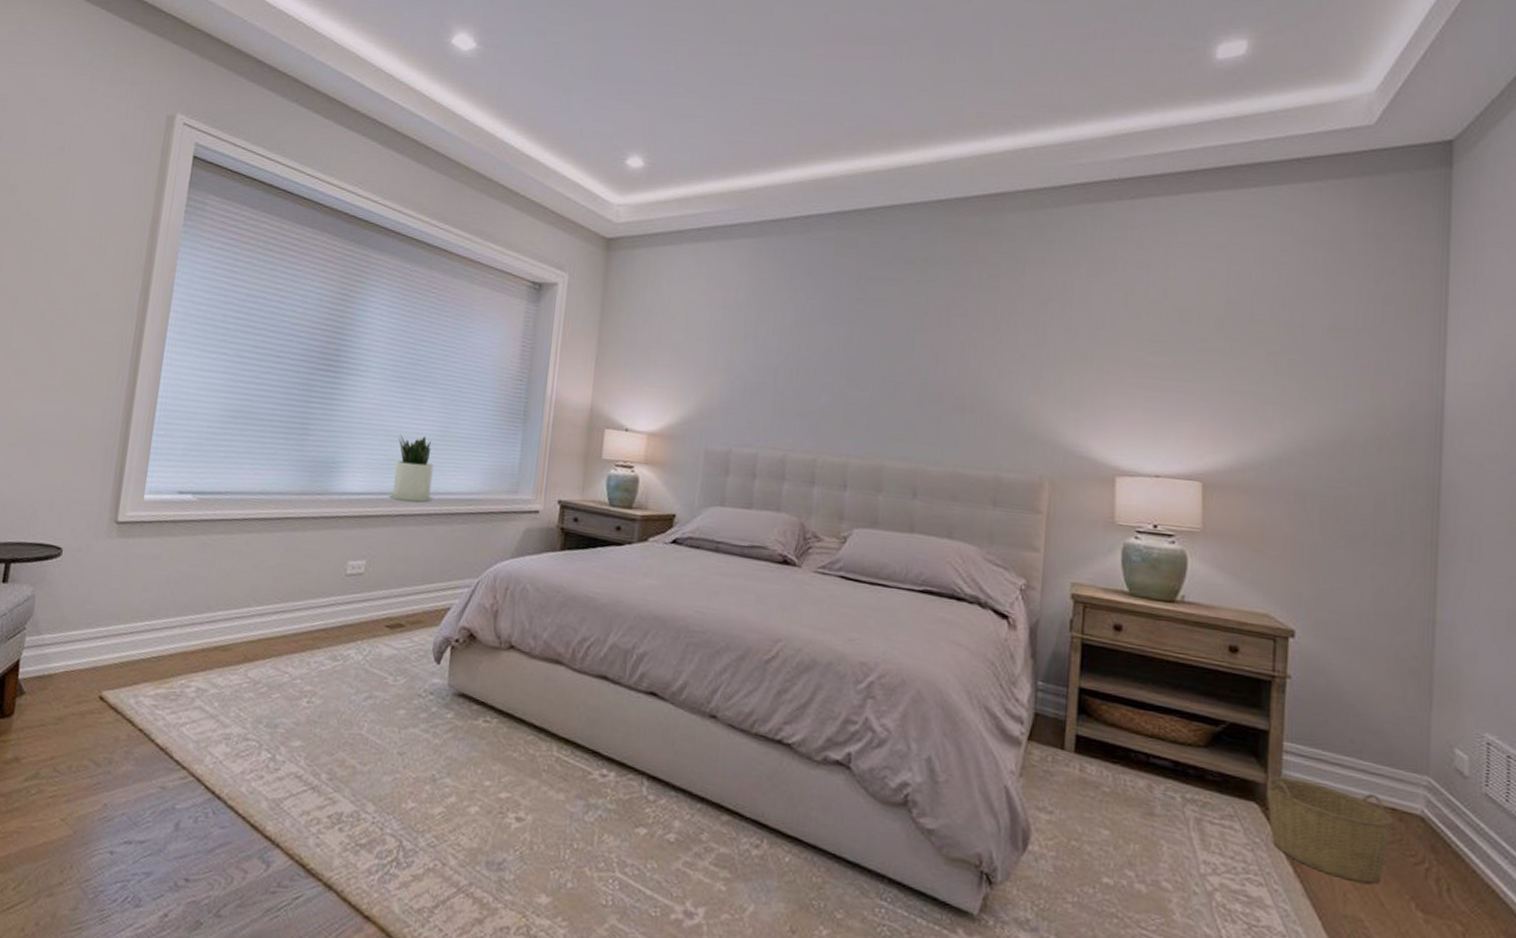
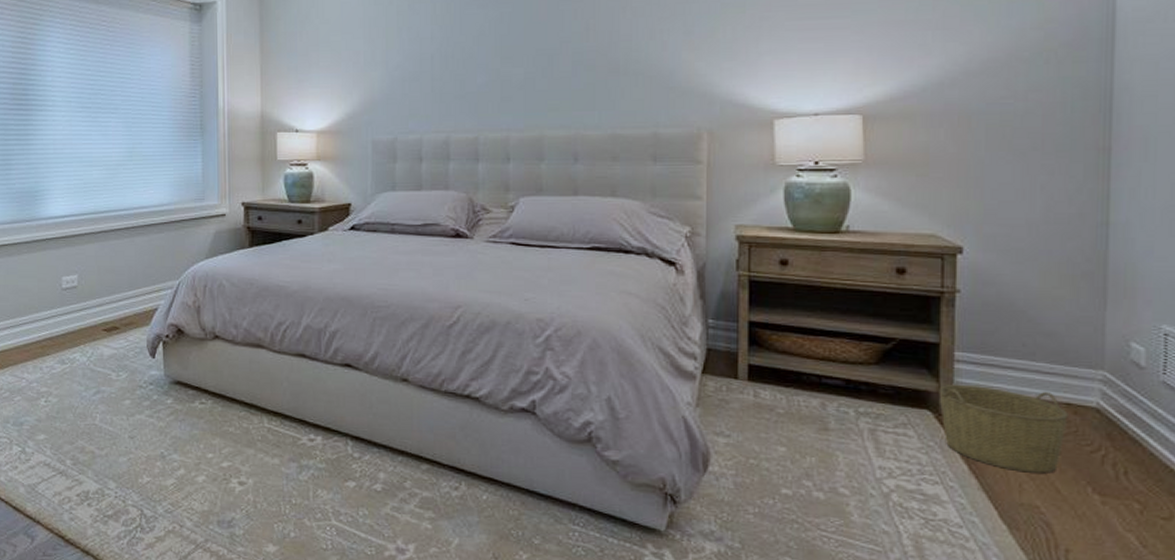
planter: present [388,434,434,503] -> none [89,158,130,220]

